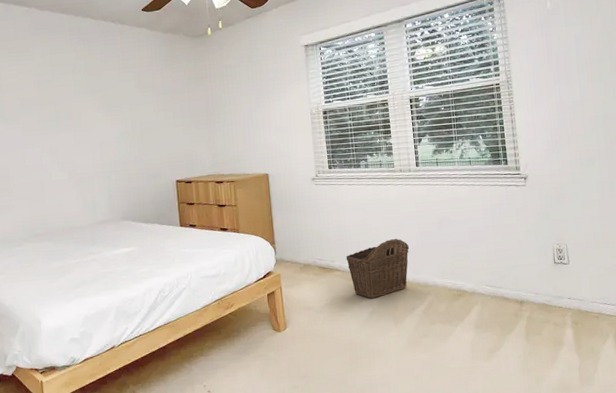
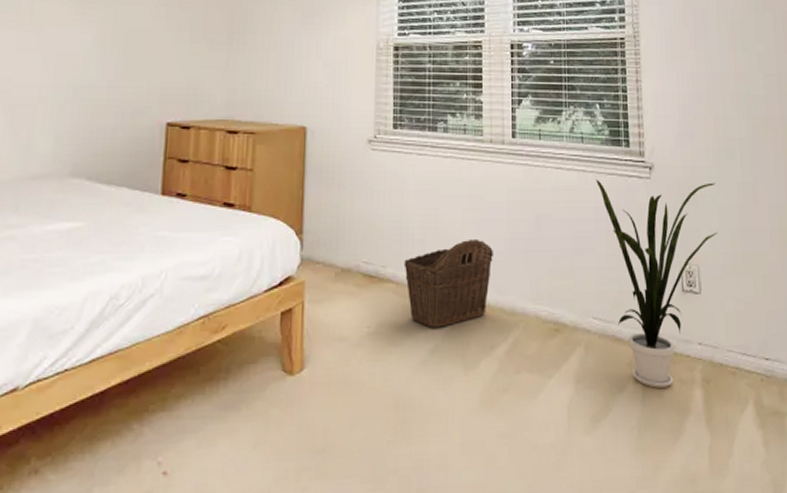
house plant: none [483,184,581,330] -> present [596,180,718,389]

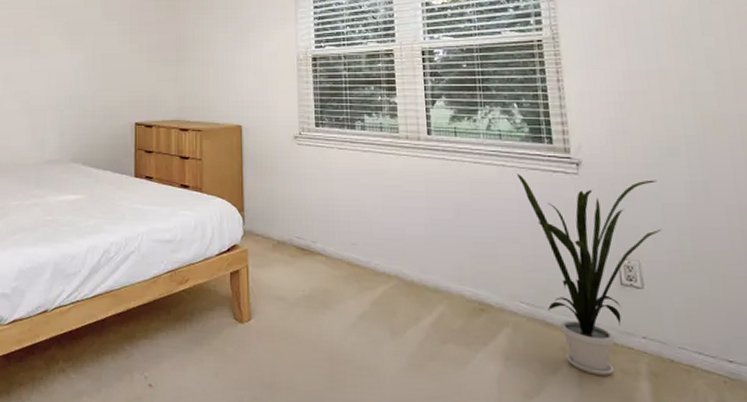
wicker basket: present [404,238,493,328] -> none [331,222,415,297]

